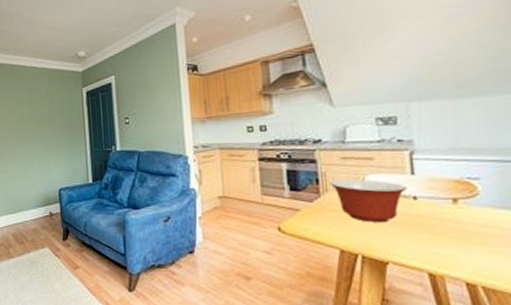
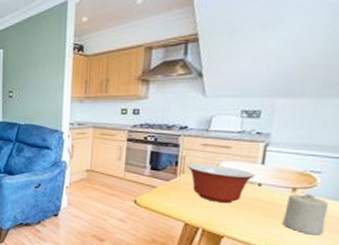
candle: none [450,204,502,253] -> present [282,194,329,236]

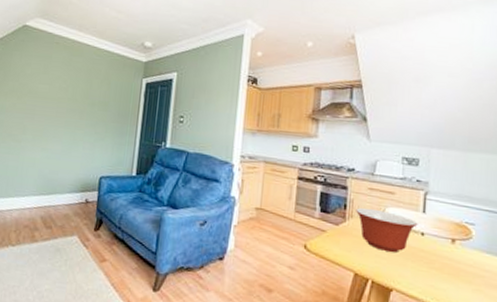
candle: present [282,194,329,236] -> none [446,245,484,291]

